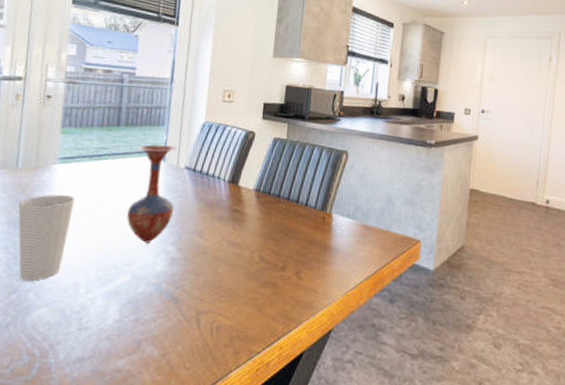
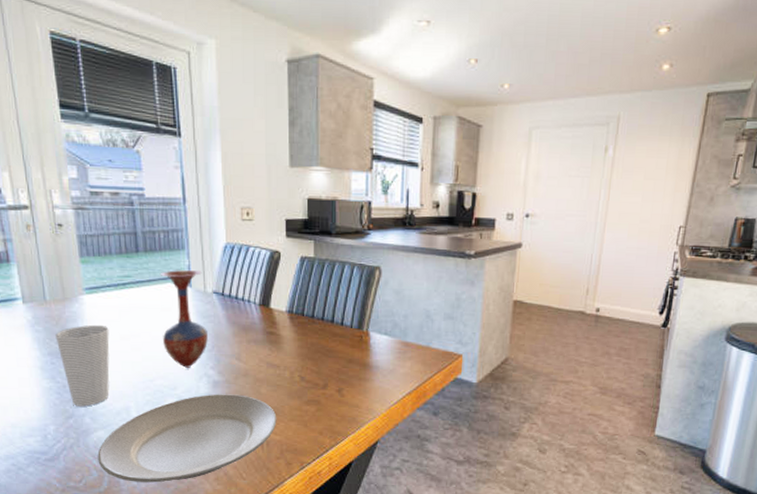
plate: none [32,272,231,371] -> present [97,394,277,483]

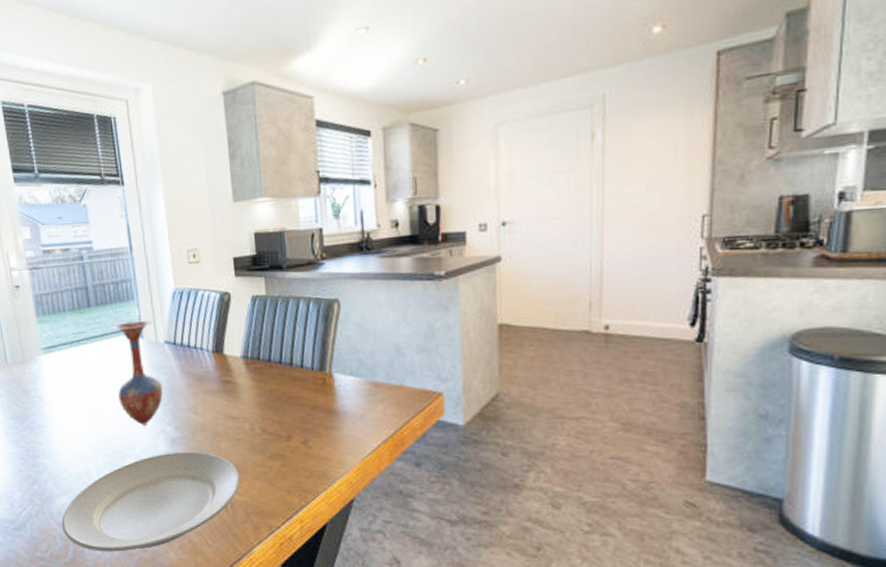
cup: present [55,324,110,407] -> none [17,384,70,471]

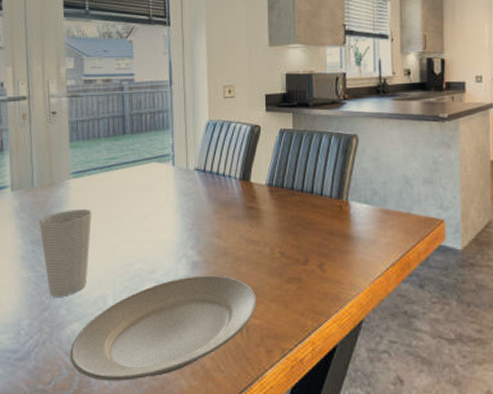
cup: none [17,384,70,471] -> present [39,208,92,297]
vase: present [111,320,164,425] -> none [144,148,189,249]

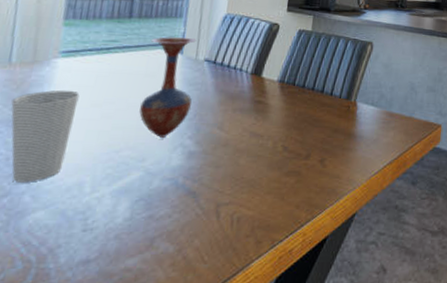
plate: present [70,275,257,381] -> none [27,165,253,274]
vase: none [144,148,189,249] -> present [139,36,197,138]

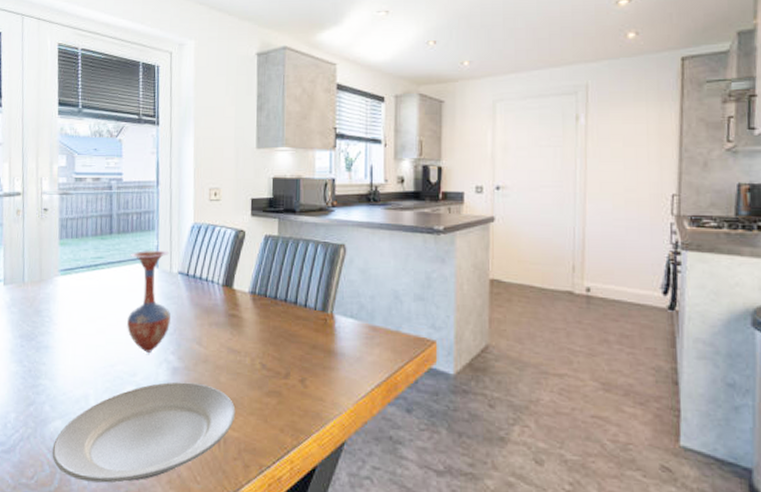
cup: present [11,90,80,183] -> none [28,306,78,393]
plate: none [27,165,253,274] -> present [52,382,236,483]

